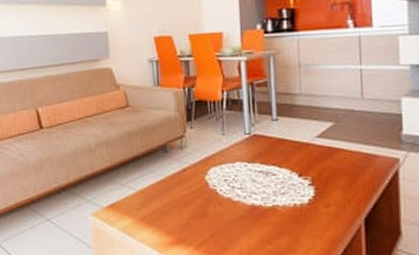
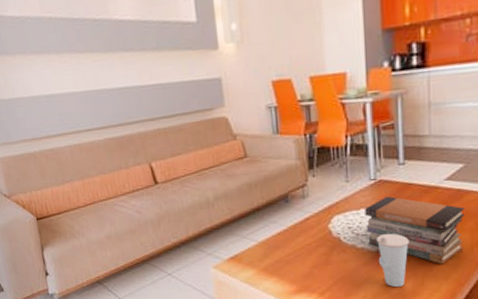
book stack: none [240,151,337,222] -> present [365,196,465,265]
cup: none [252,187,283,242] -> present [377,233,409,287]

